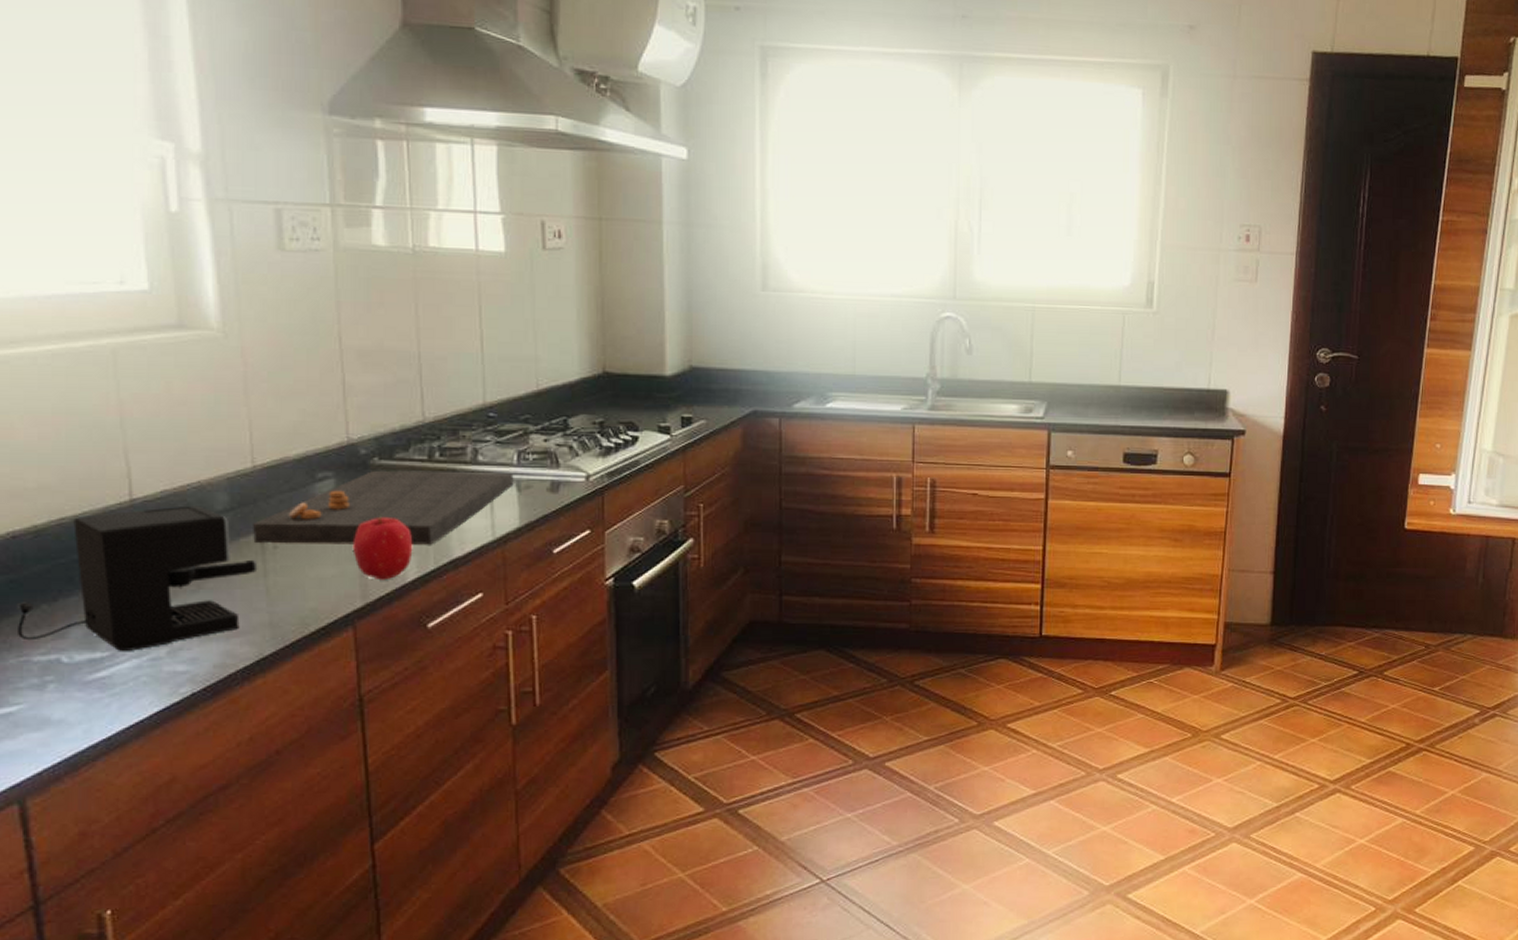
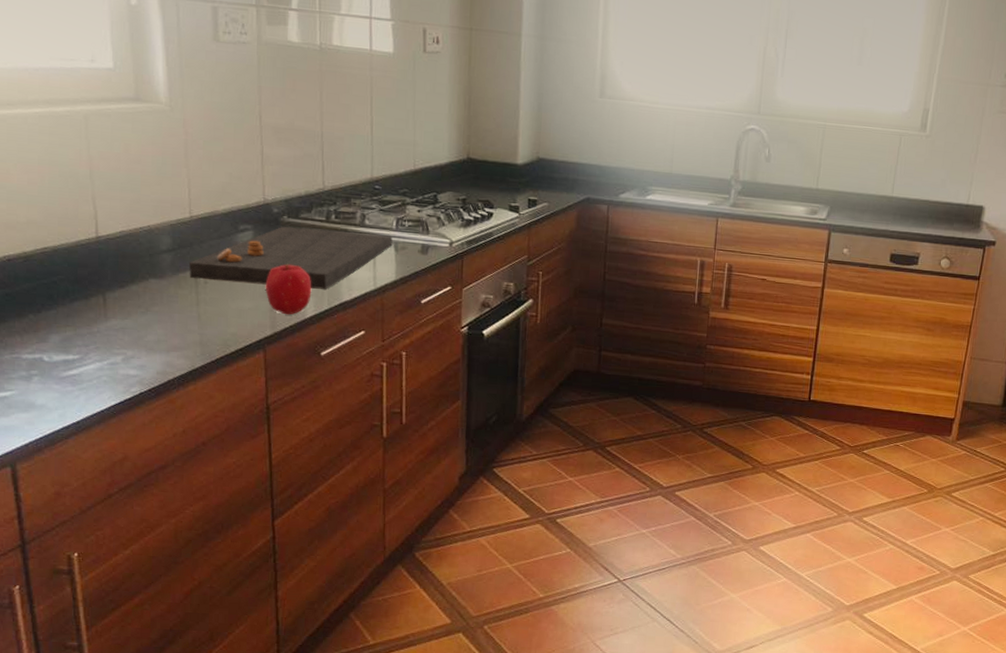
coffee maker: present [16,505,258,652] -> none [10,244,192,357]

